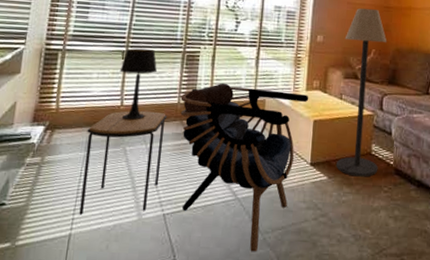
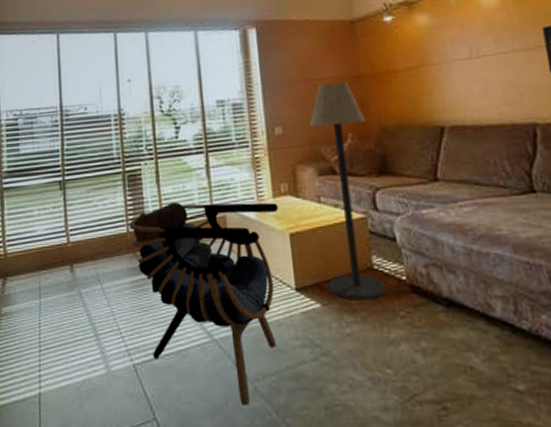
side table: present [79,110,168,215] -> none [38,245,122,371]
table lamp: present [119,48,158,121] -> none [60,175,99,259]

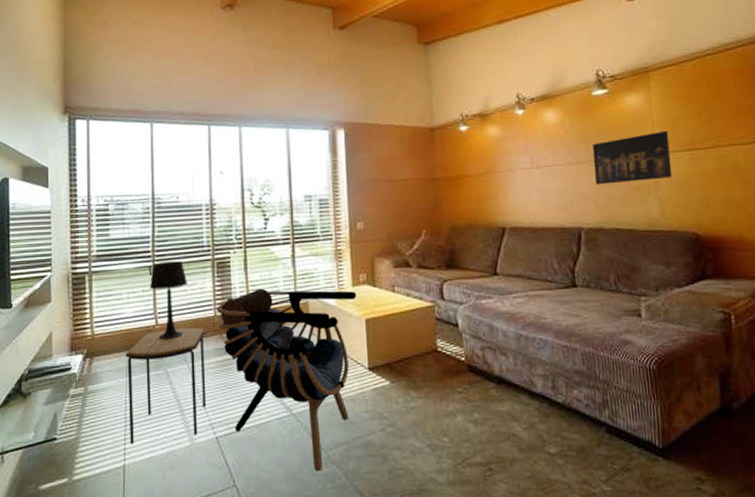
side table: none [38,245,122,371] -> present [125,327,207,444]
table lamp: none [60,175,99,259] -> present [149,261,188,340]
floor lamp: present [309,82,387,301] -> none [388,184,448,378]

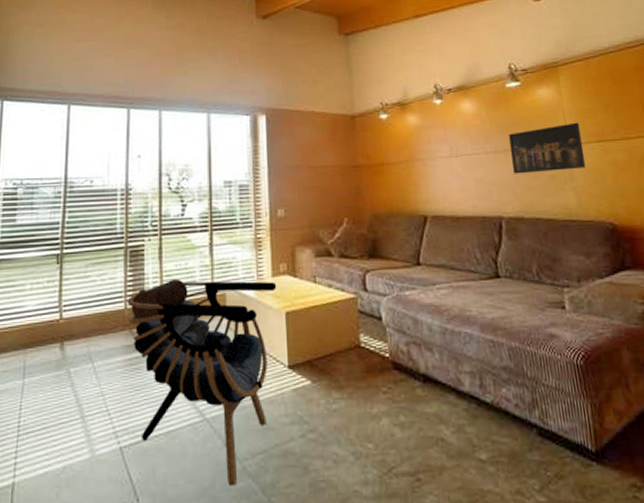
side table: present [125,327,207,444] -> none [22,321,114,458]
table lamp: present [149,261,188,340] -> none [55,249,98,336]

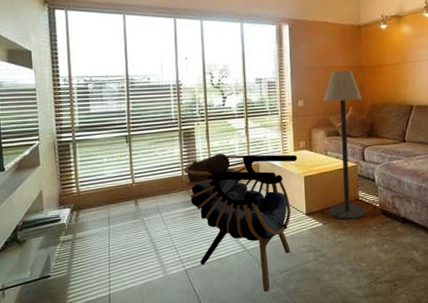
floor lamp: none [309,171,372,377] -> present [323,70,366,221]

